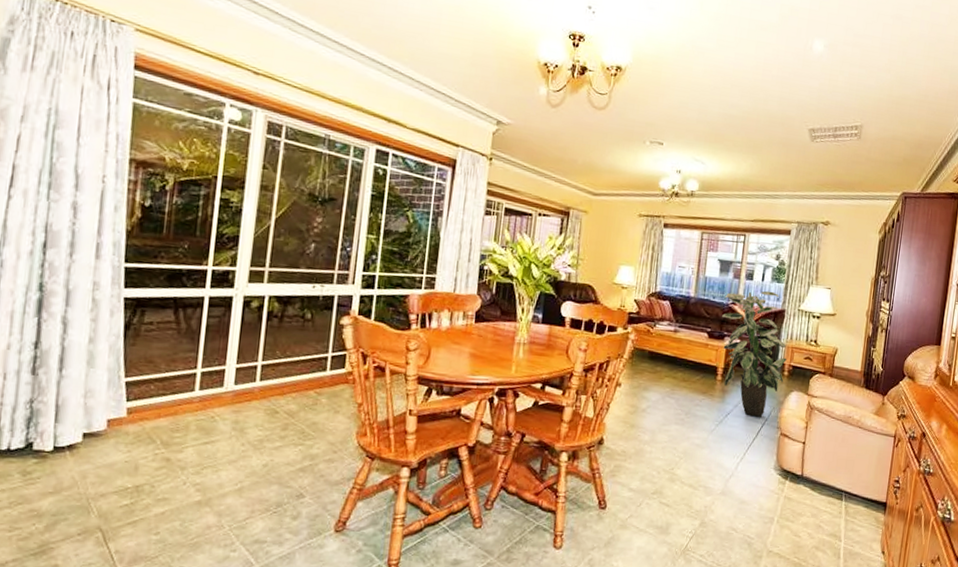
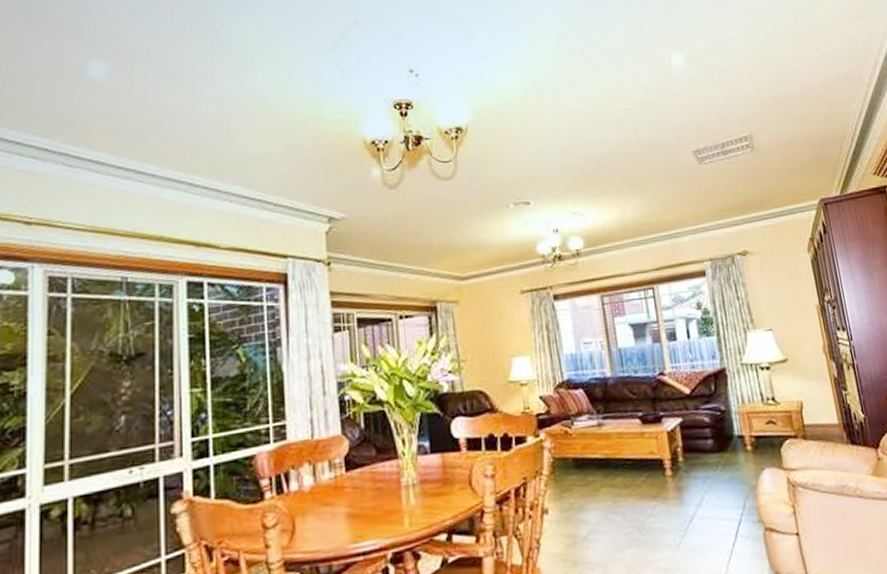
indoor plant: present [722,290,787,417] -> none [648,348,749,515]

